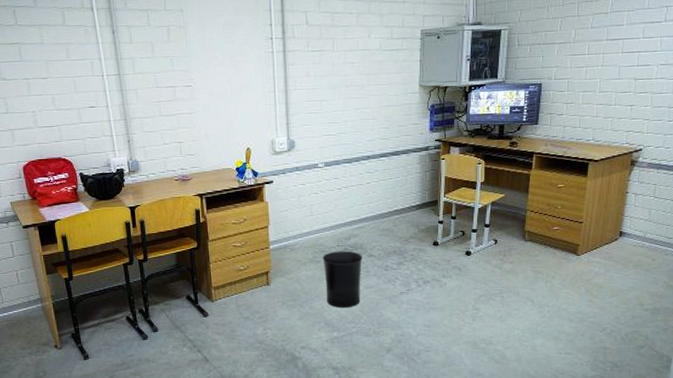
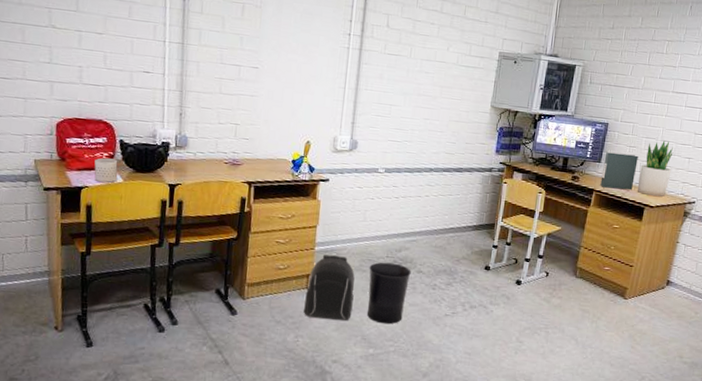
mug: none [61,191,84,214] -> present [94,158,118,183]
backpack: none [267,251,312,311] -> present [304,255,355,321]
binder: none [540,111,577,149] -> present [600,152,638,191]
planter: none [579,91,614,150] -> present [637,140,674,197]

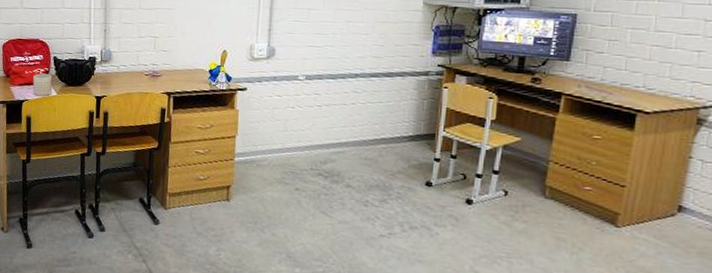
backpack: present [304,255,355,321] -> none [225,166,277,236]
waste bin: present [367,262,411,325] -> none [291,174,339,243]
binder: present [600,152,638,191] -> none [571,48,623,93]
planter: present [637,140,674,197] -> none [623,31,675,101]

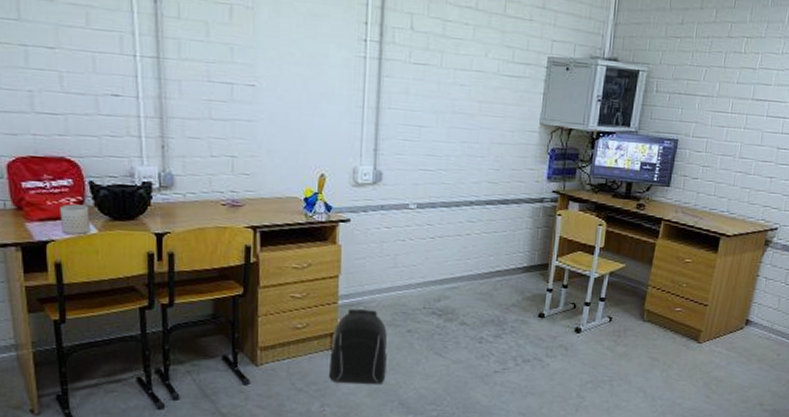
backpack: none [225,166,277,236] -> present [329,309,388,385]

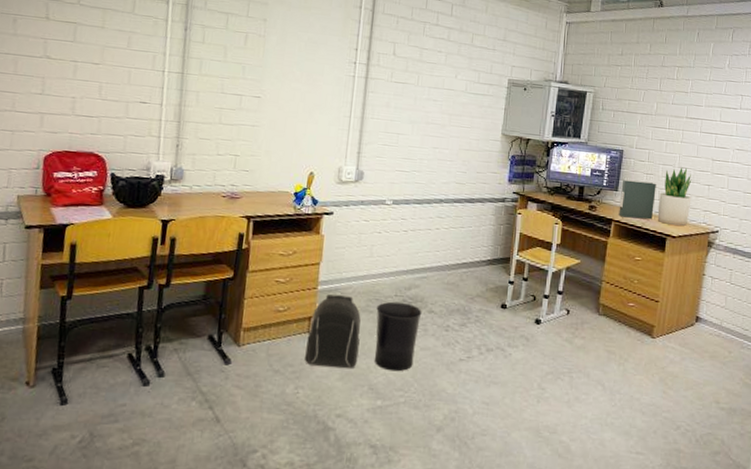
mug: present [60,204,91,235] -> none [81,192,108,220]
waste bin: none [403,314,453,386] -> present [374,301,422,372]
binder: none [669,173,713,218] -> present [619,180,656,220]
planter: none [711,158,754,224] -> present [657,167,692,227]

